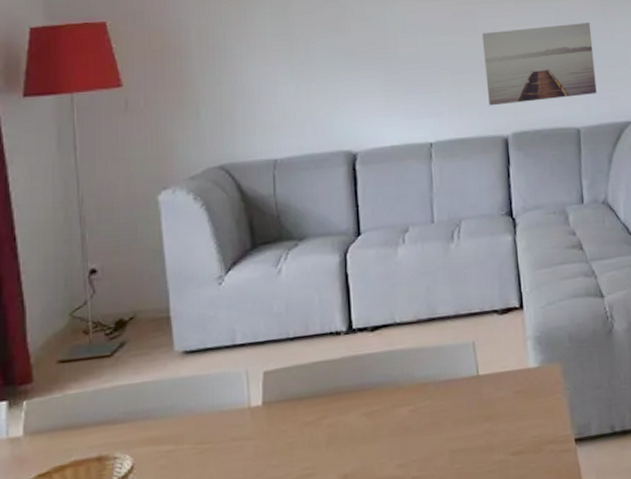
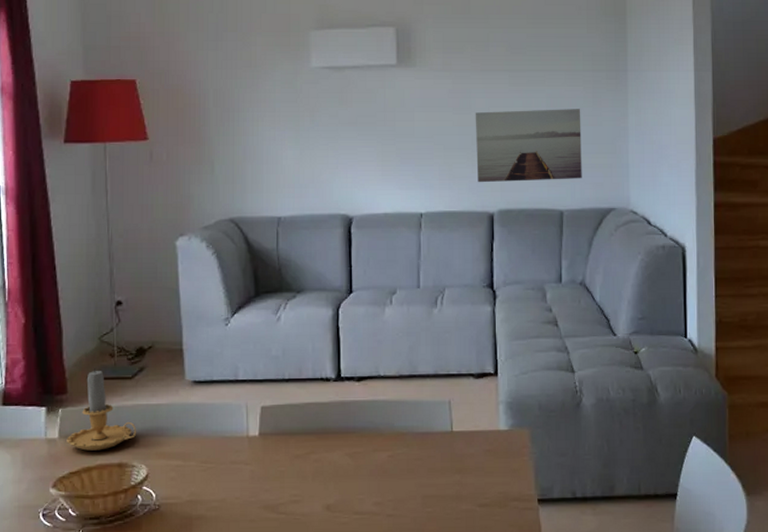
candle: none [33,349,119,447] -> present [66,368,137,451]

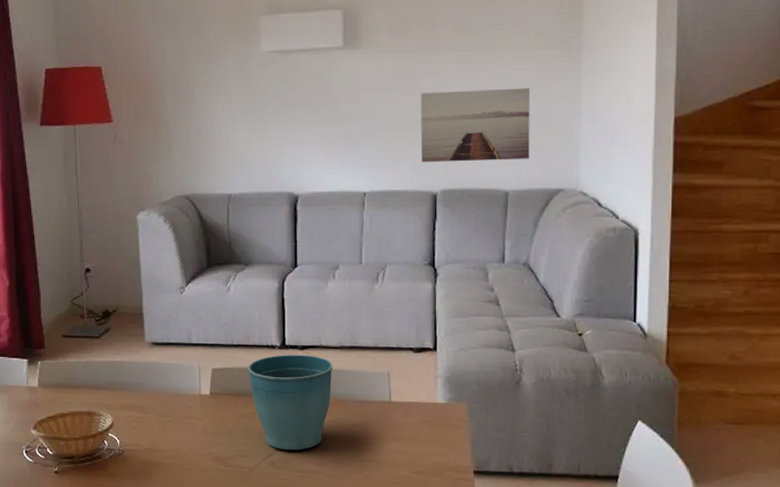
candle: present [66,368,137,451] -> none [45,327,104,400]
flower pot: none [301,386,392,491] -> present [248,354,333,450]

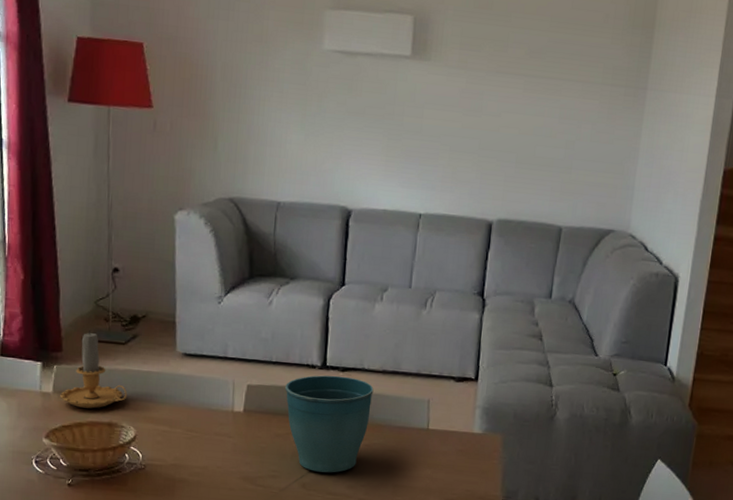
candle: none [45,327,104,400] -> present [60,331,128,409]
wall art: present [420,88,531,163] -> none [480,116,594,197]

